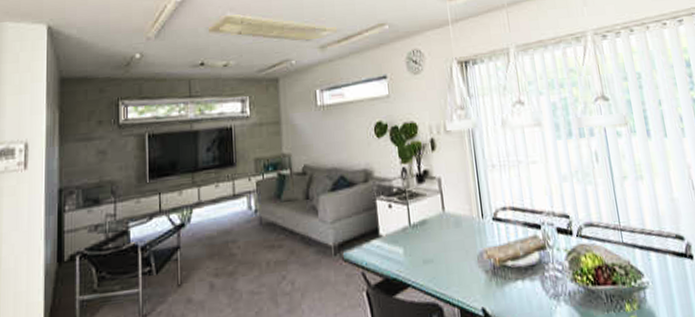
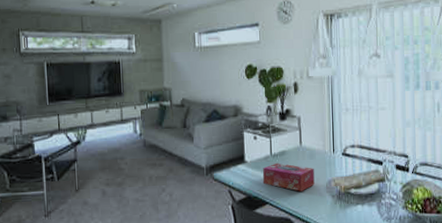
tissue box: none [401,234,464,268] -> present [263,162,315,191]

